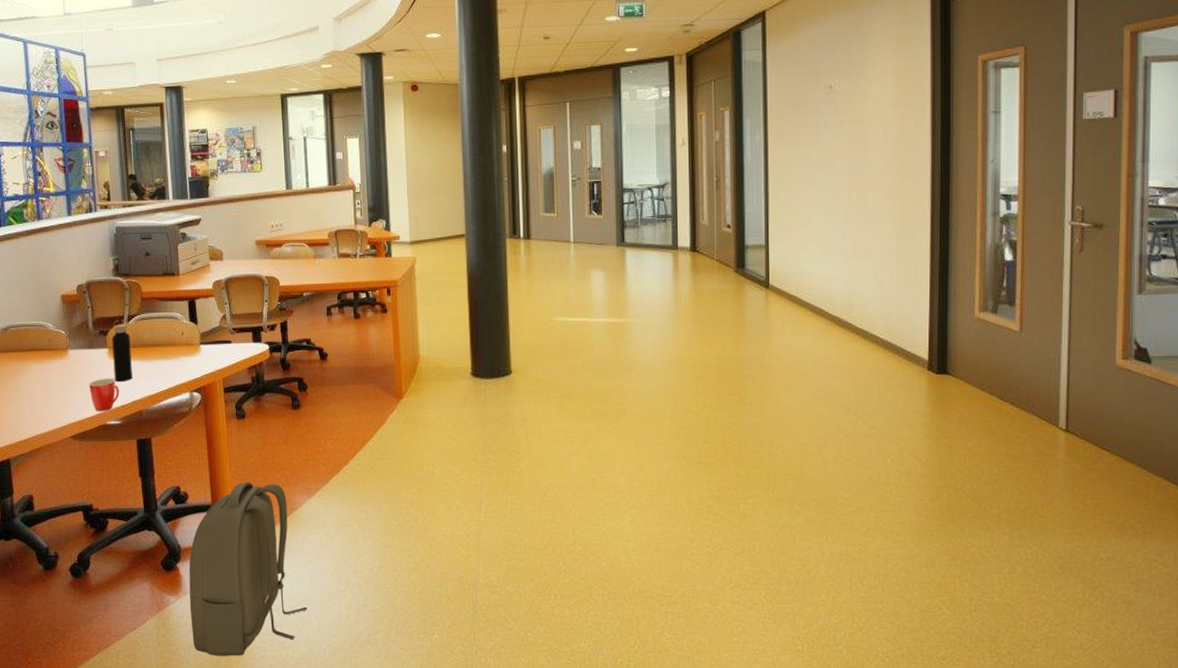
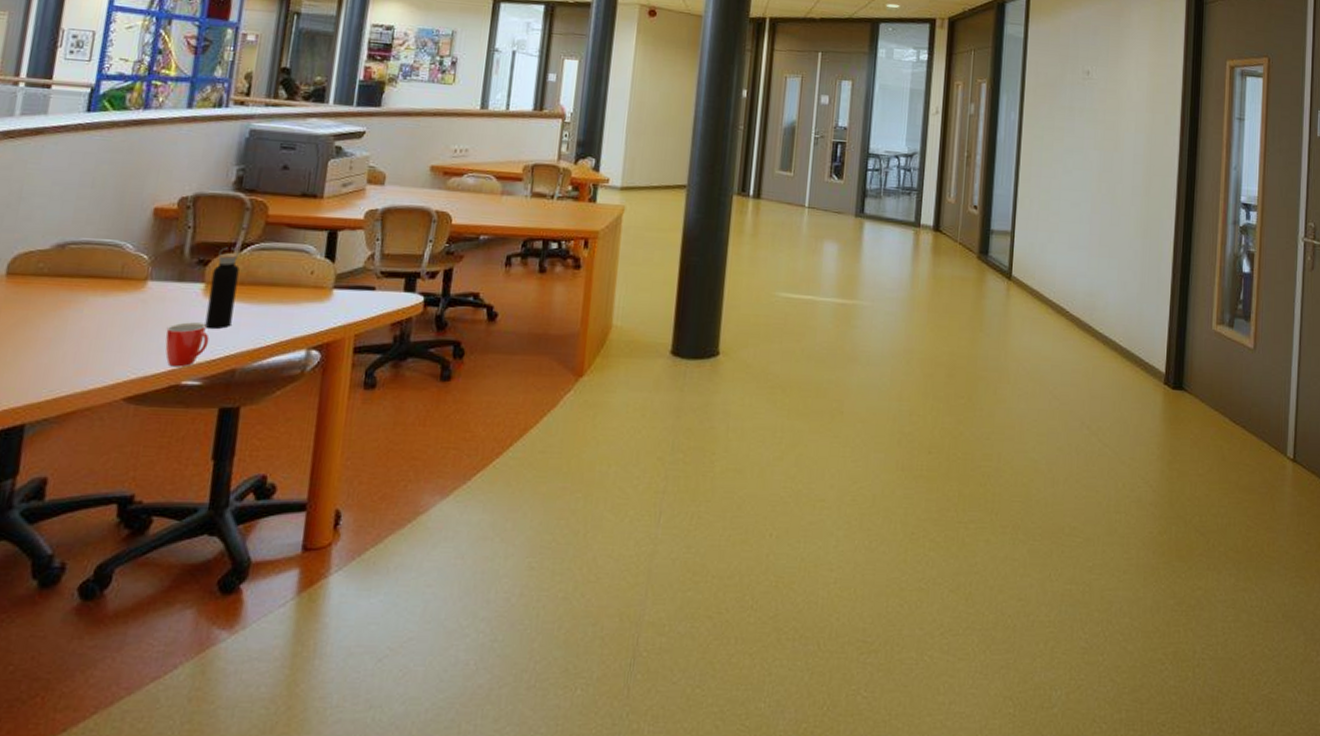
backpack: present [188,482,308,656] -> none [240,474,413,720]

